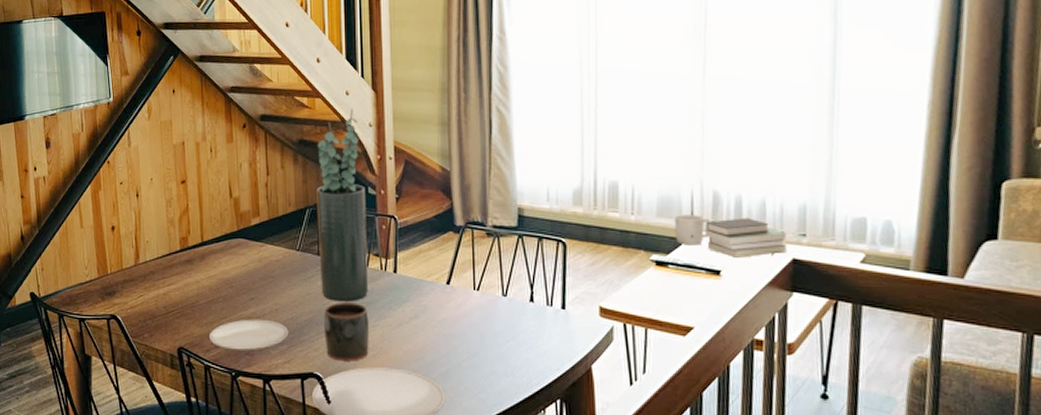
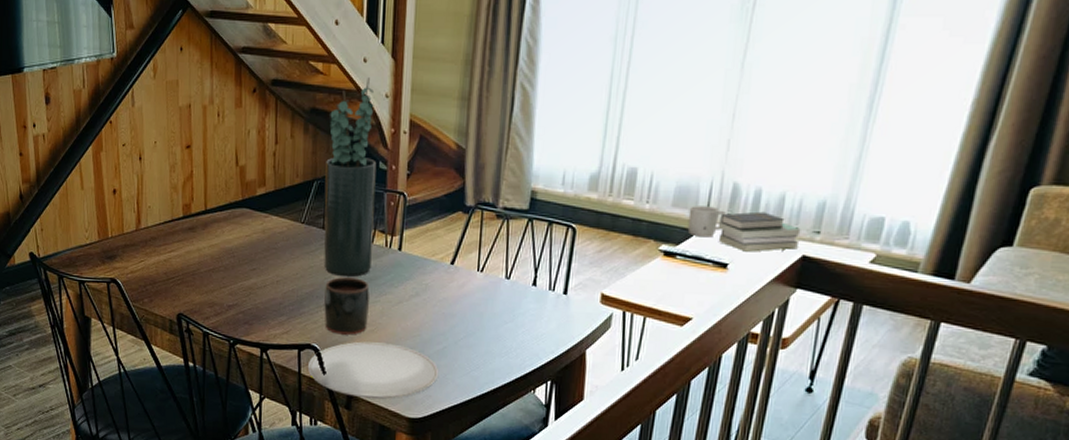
plate: present [210,319,288,351] -> none [209,289,288,321]

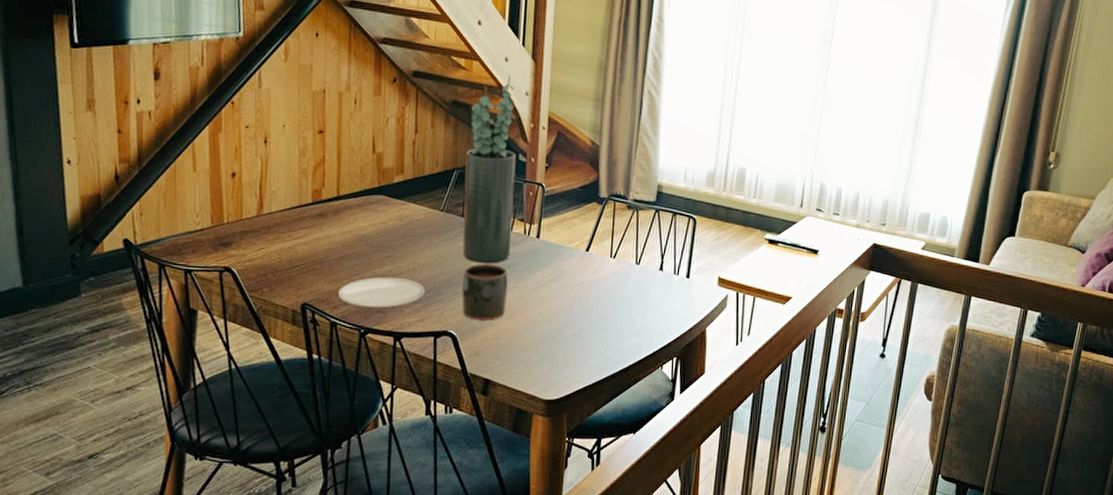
plate: none [209,289,288,321] -> present [339,276,424,309]
plate: present [307,341,439,399] -> none [443,327,575,383]
mug: present [687,206,727,238] -> none [786,201,817,228]
books: present [717,211,801,252] -> none [809,206,872,241]

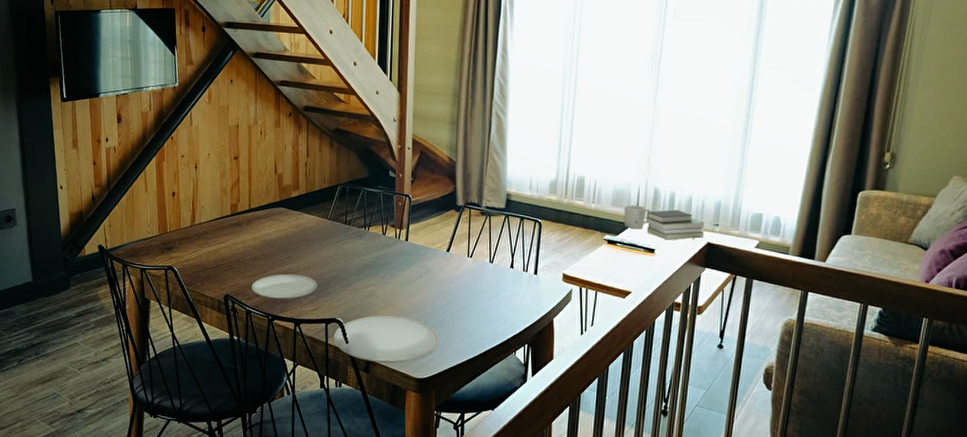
plate: none [443,327,575,383] -> present [333,315,440,363]
mug: present [461,264,508,321] -> none [346,263,383,310]
vase: present [462,76,517,263] -> none [346,106,387,262]
mug: none [786,201,817,228] -> present [623,205,652,229]
books: none [809,206,872,241] -> present [645,209,705,240]

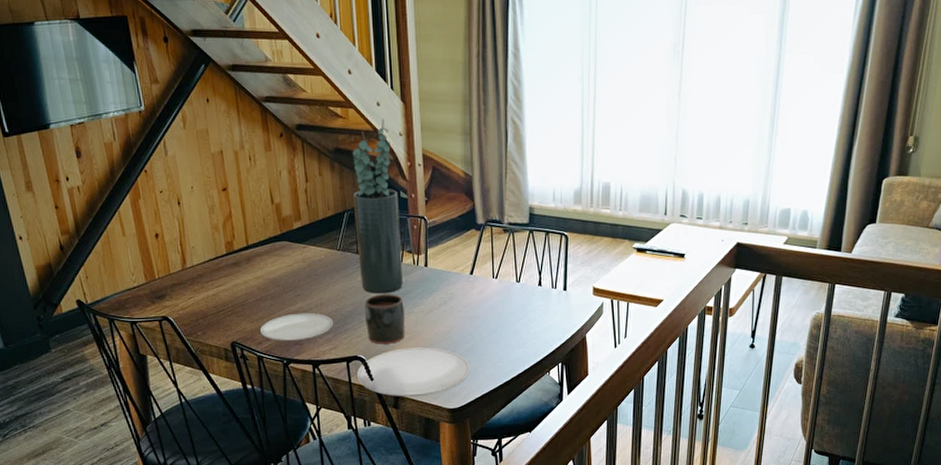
vase: none [346,106,387,262] -> present [352,119,403,294]
mug: none [346,263,383,310] -> present [364,294,405,344]
mug: present [623,205,652,229] -> none [652,209,680,235]
books: present [645,209,705,240] -> none [674,211,734,243]

